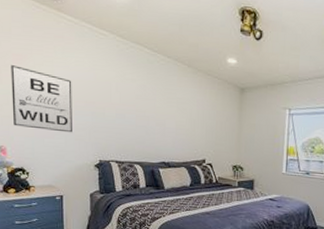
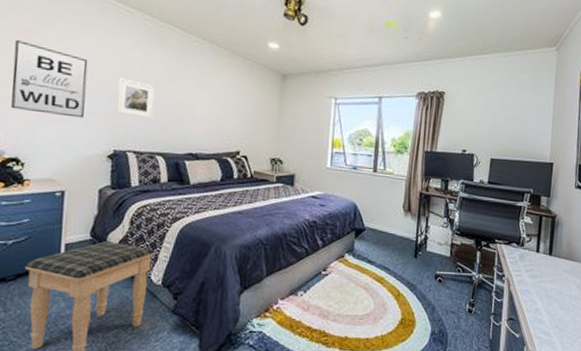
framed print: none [99,95,130,132] -> present [116,77,155,119]

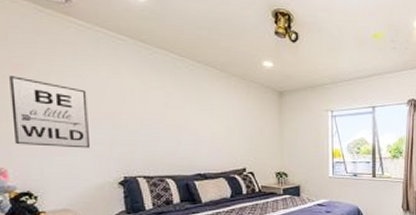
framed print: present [116,77,155,119] -> none [120,106,157,144]

